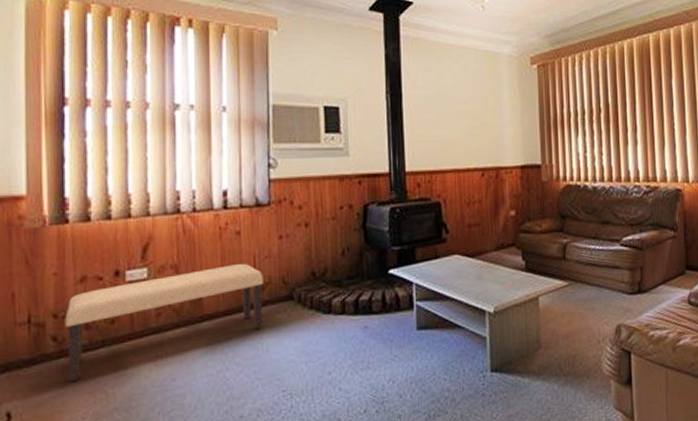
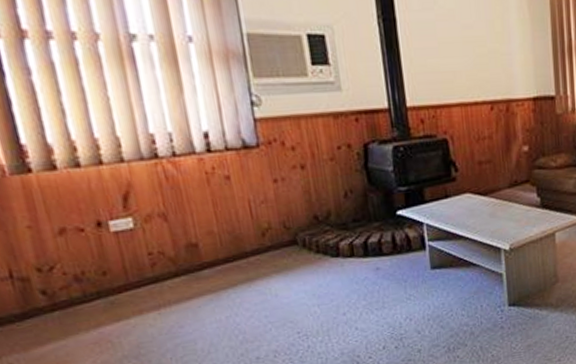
bench: present [65,263,264,382] -> none [49,209,269,334]

